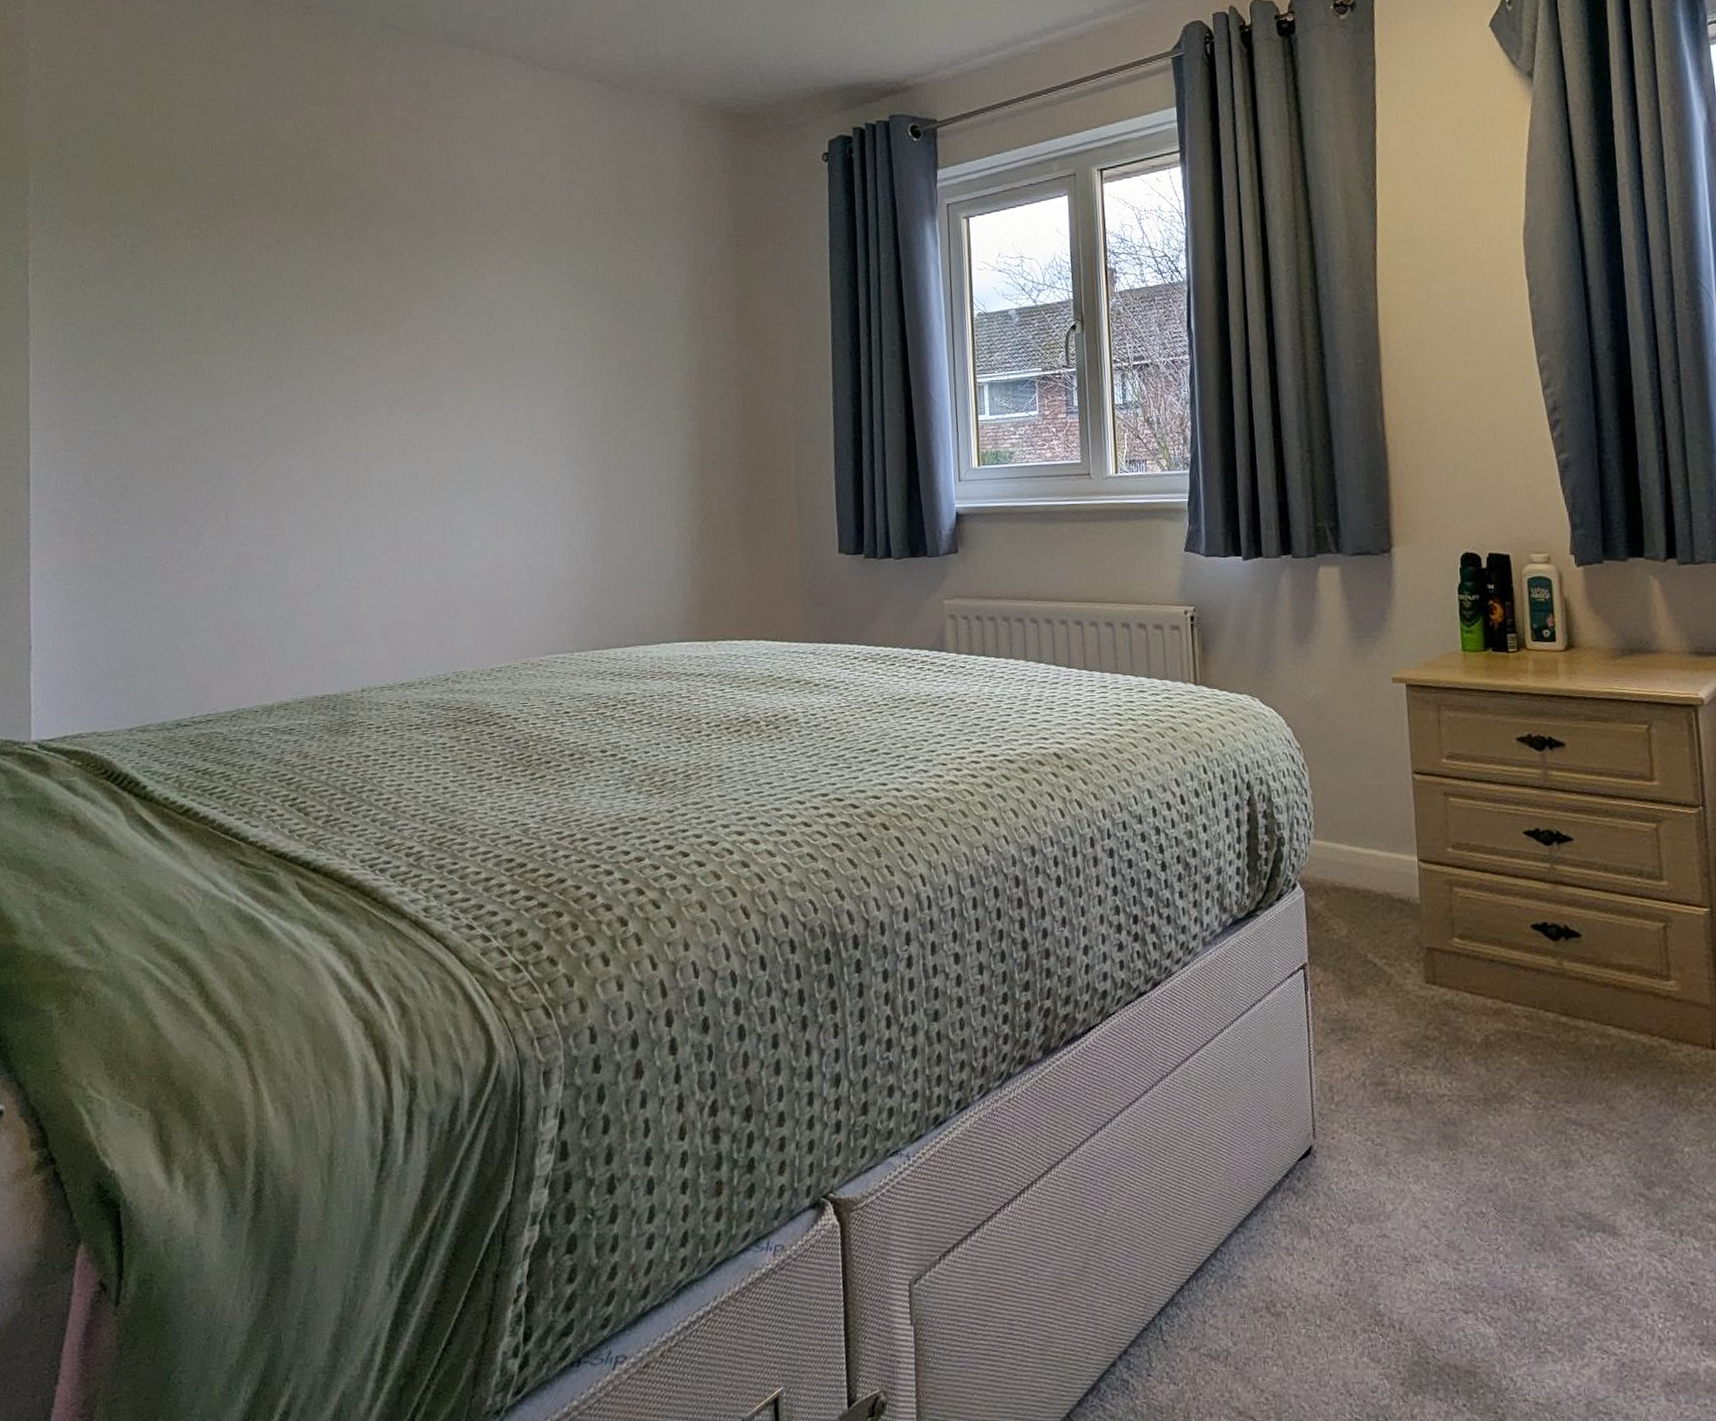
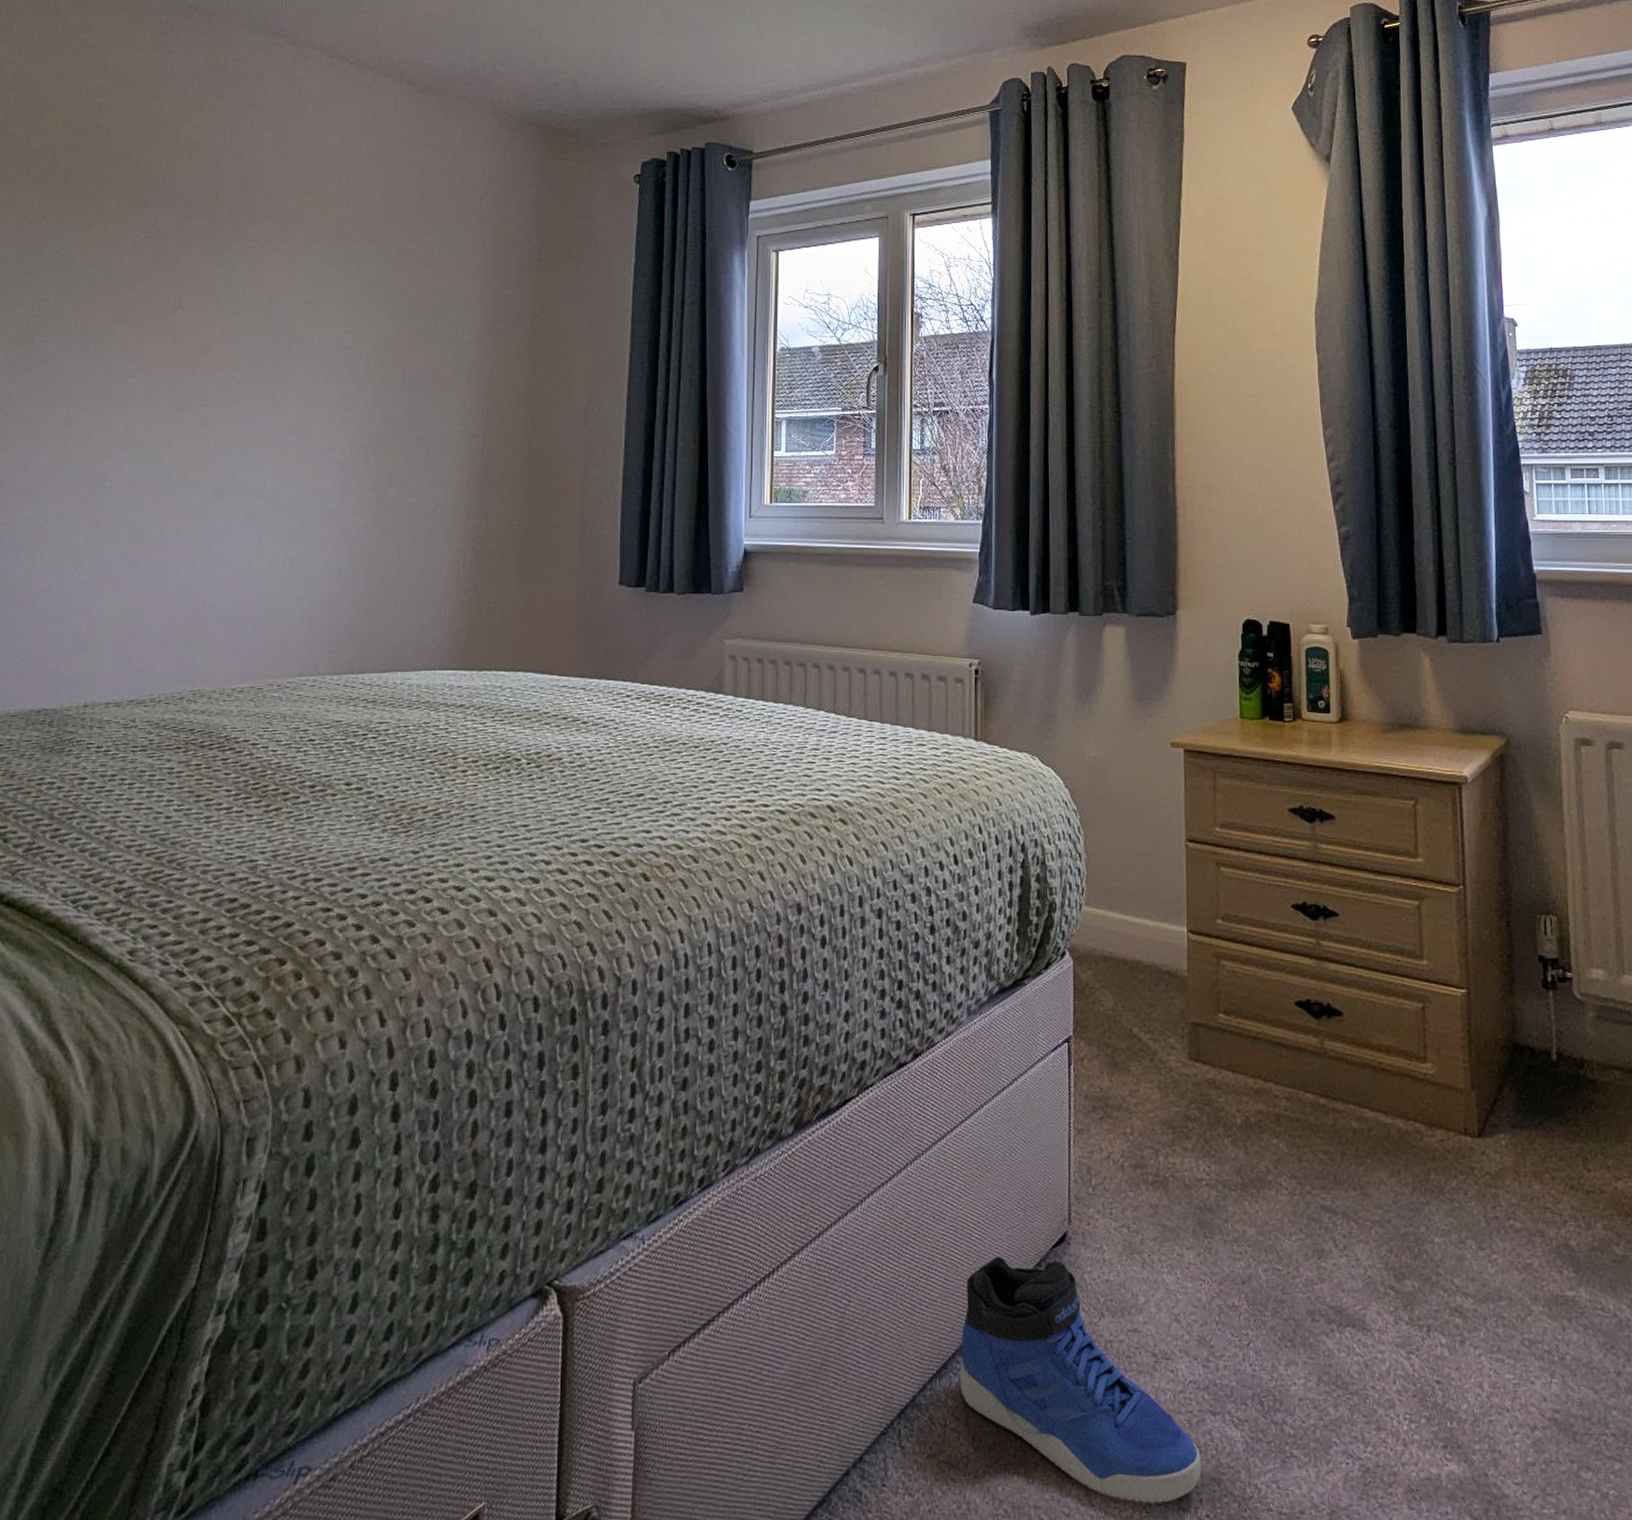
sneaker: none [1214,1169,1457,1393] -> present [960,1256,1202,1503]

